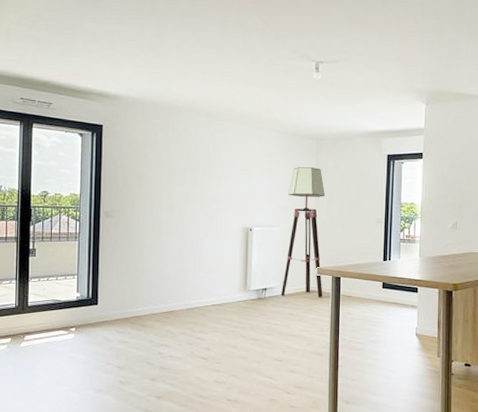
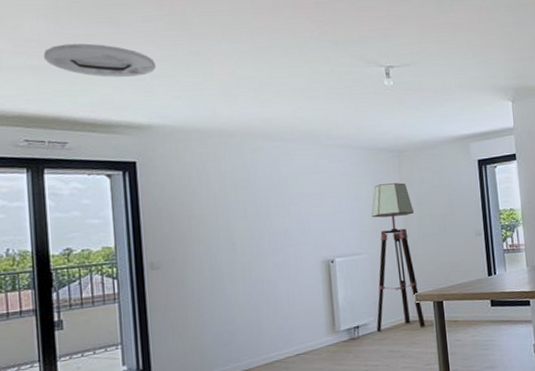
ceiling light: none [40,20,126,53] -> present [43,43,156,78]

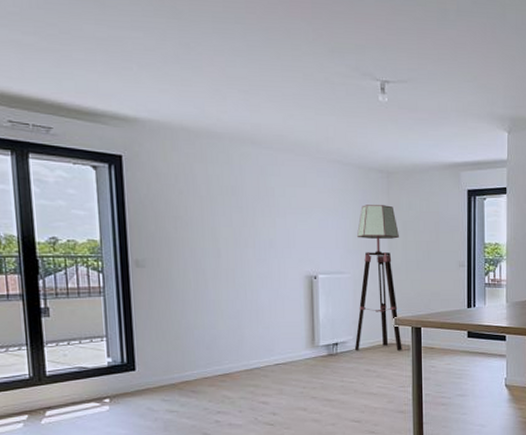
ceiling light: present [43,43,156,78] -> none [26,20,143,64]

